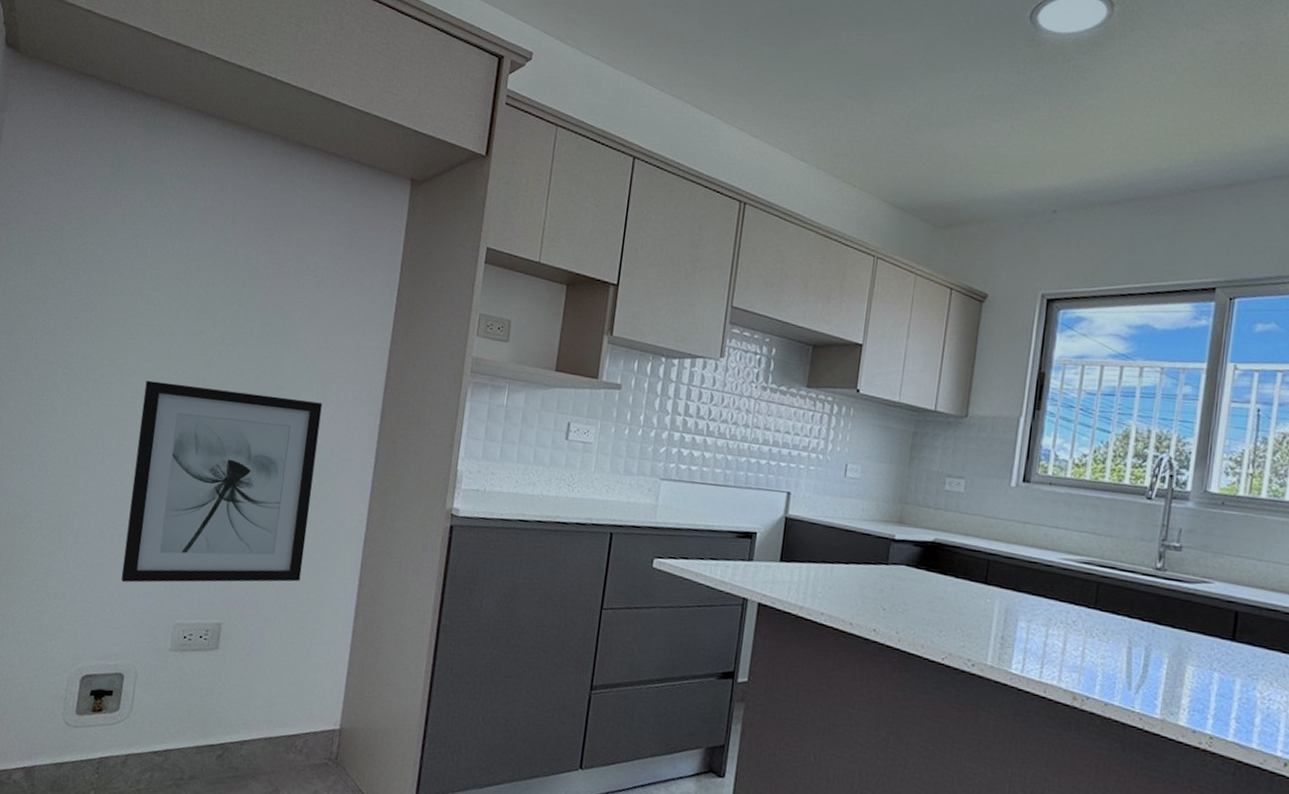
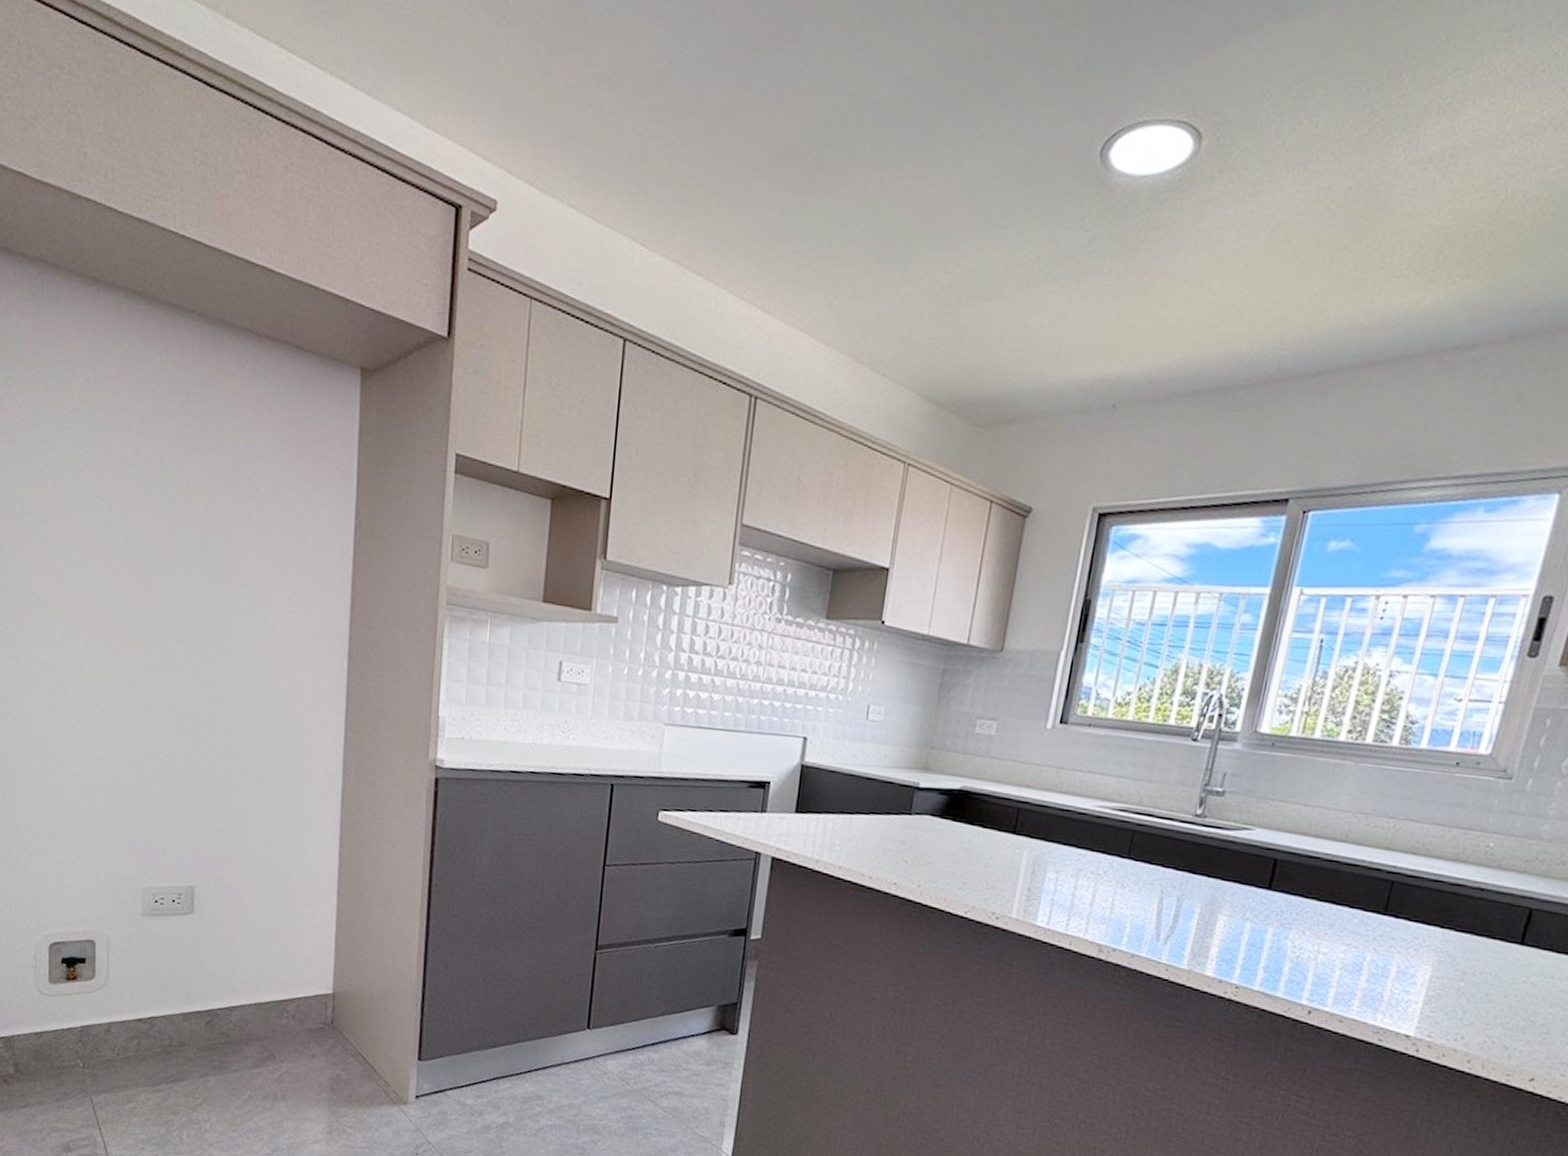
wall art: present [121,380,323,583] -> none [75,616,281,844]

